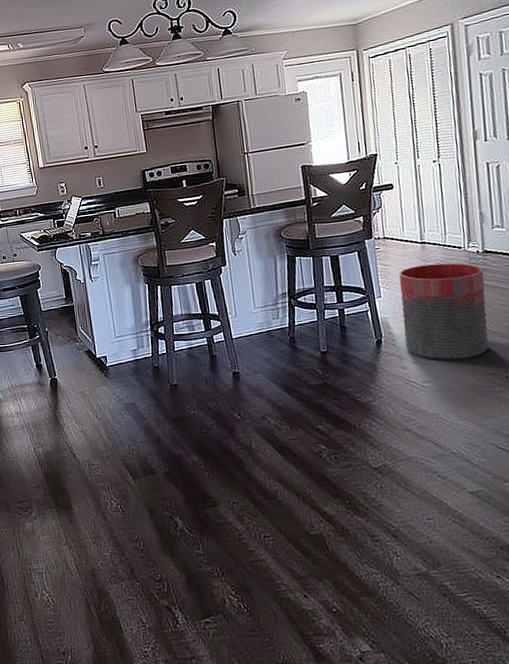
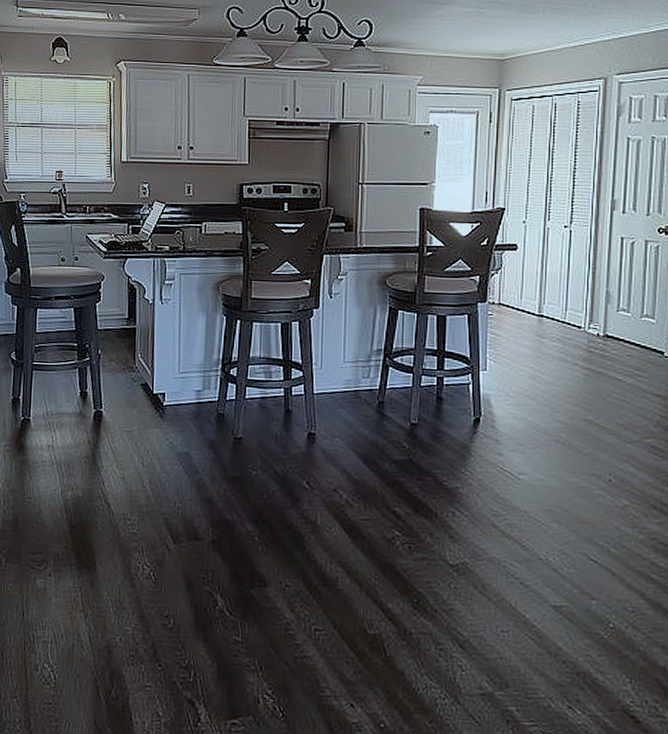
trash can: present [399,263,489,361] -> none [505,341,602,454]

